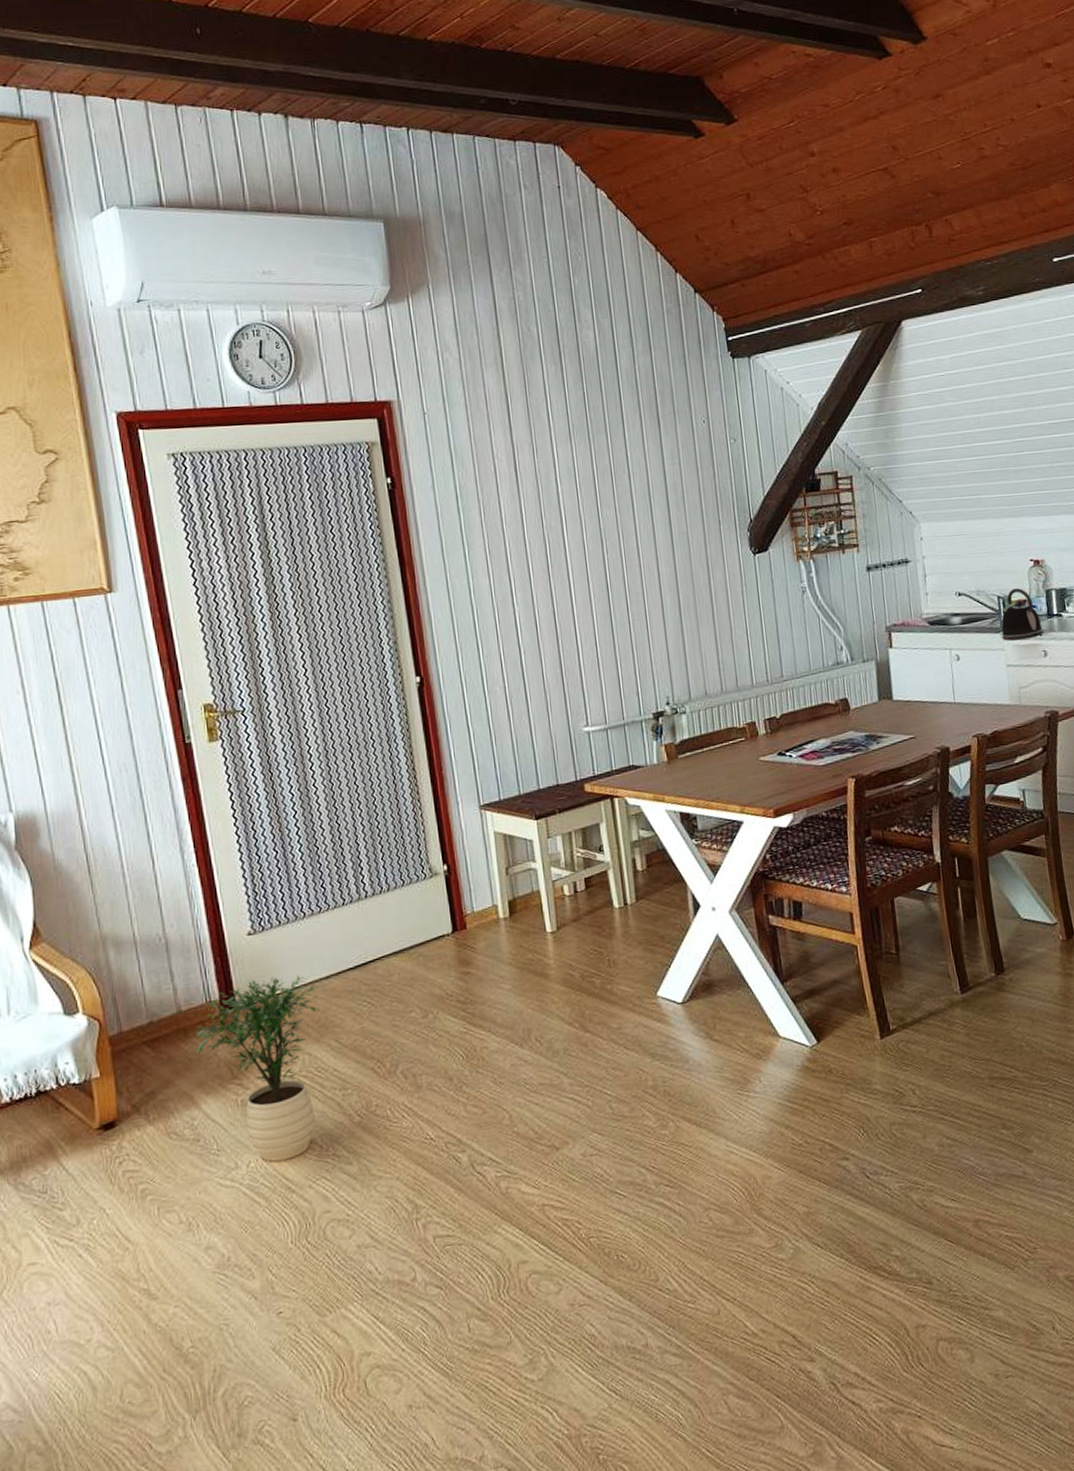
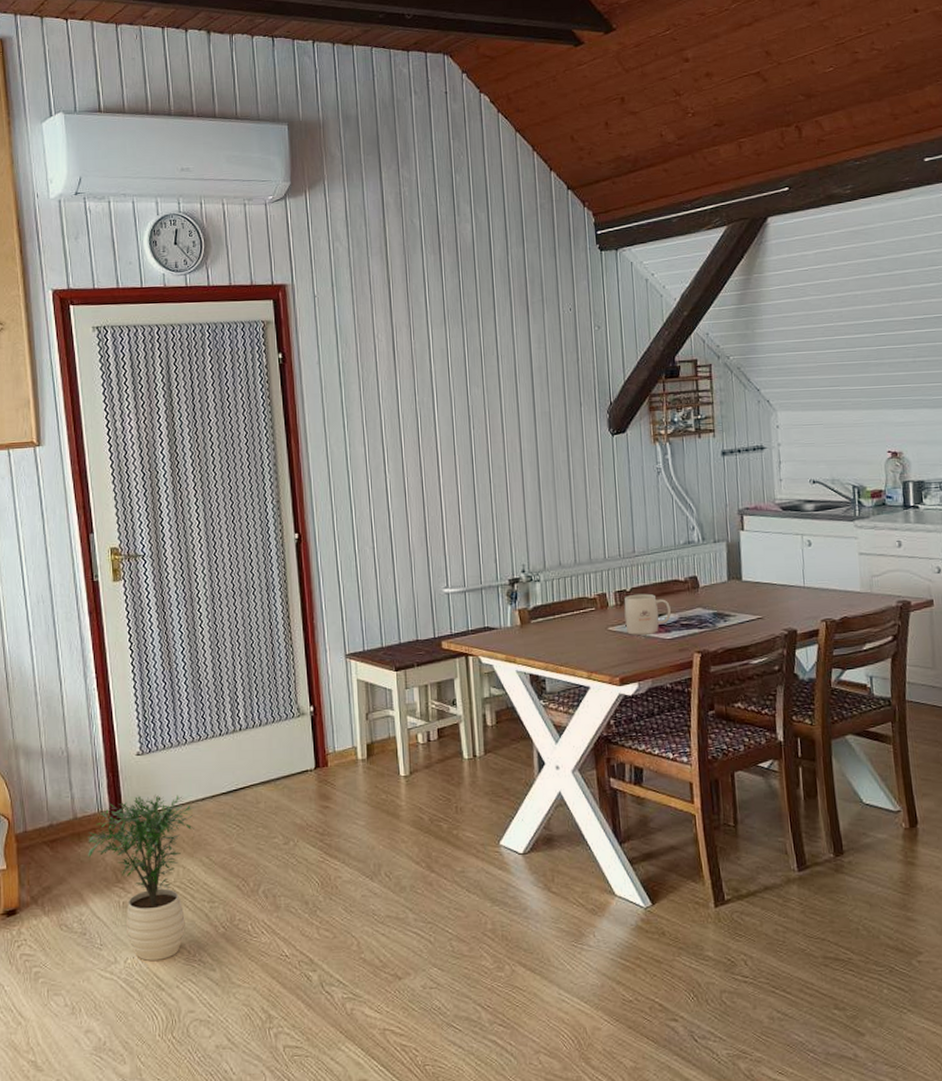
mug: none [774,719,824,765] -> present [624,593,672,636]
kettle: present [1001,588,1043,641] -> none [854,478,898,530]

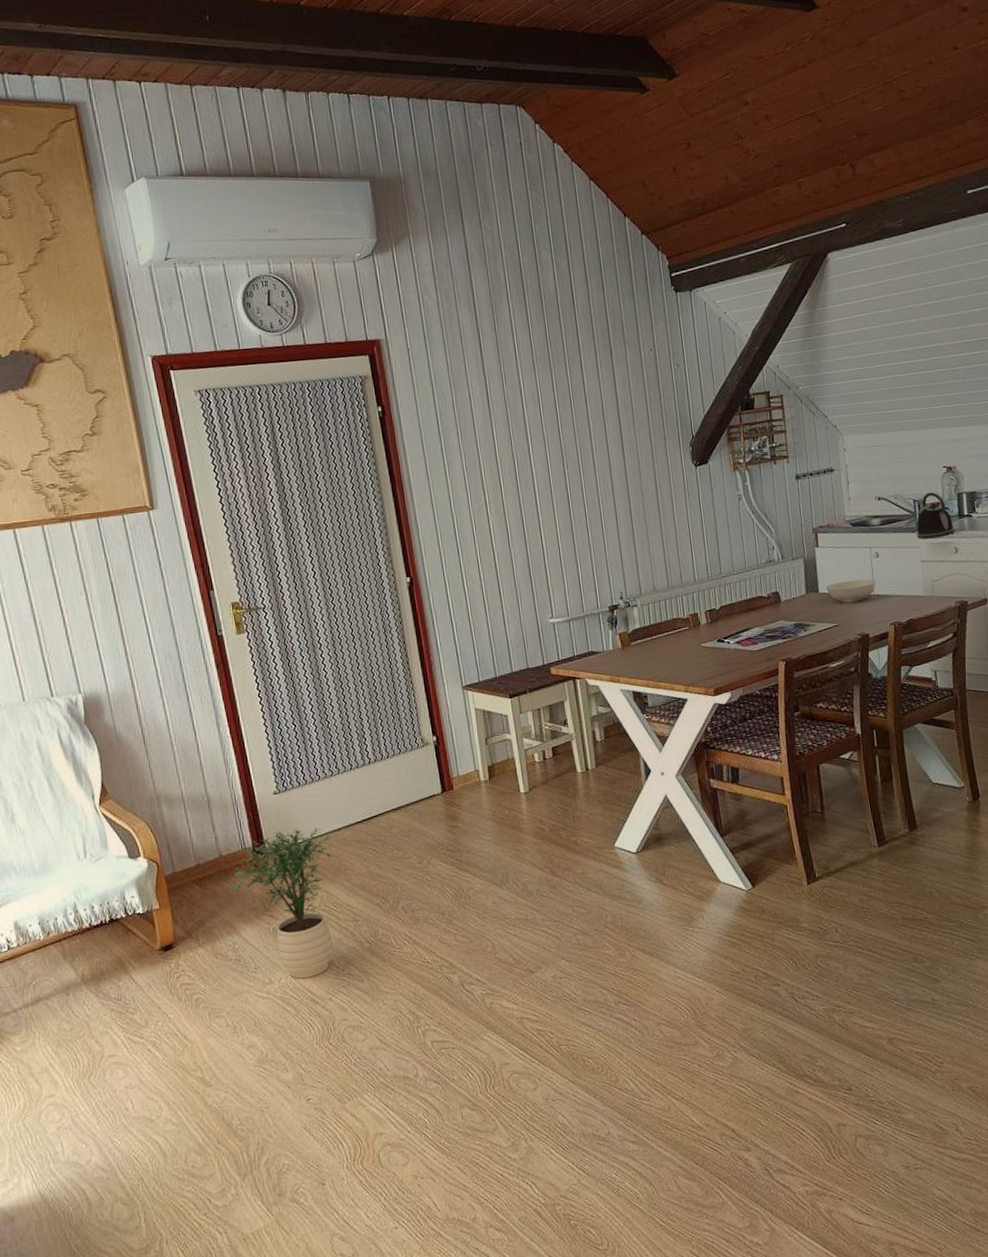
mug: present [624,593,672,636] -> none [714,610,758,650]
bowl: none [750,569,808,594] -> present [826,579,877,603]
kettle: none [854,478,898,530] -> present [916,492,955,540]

